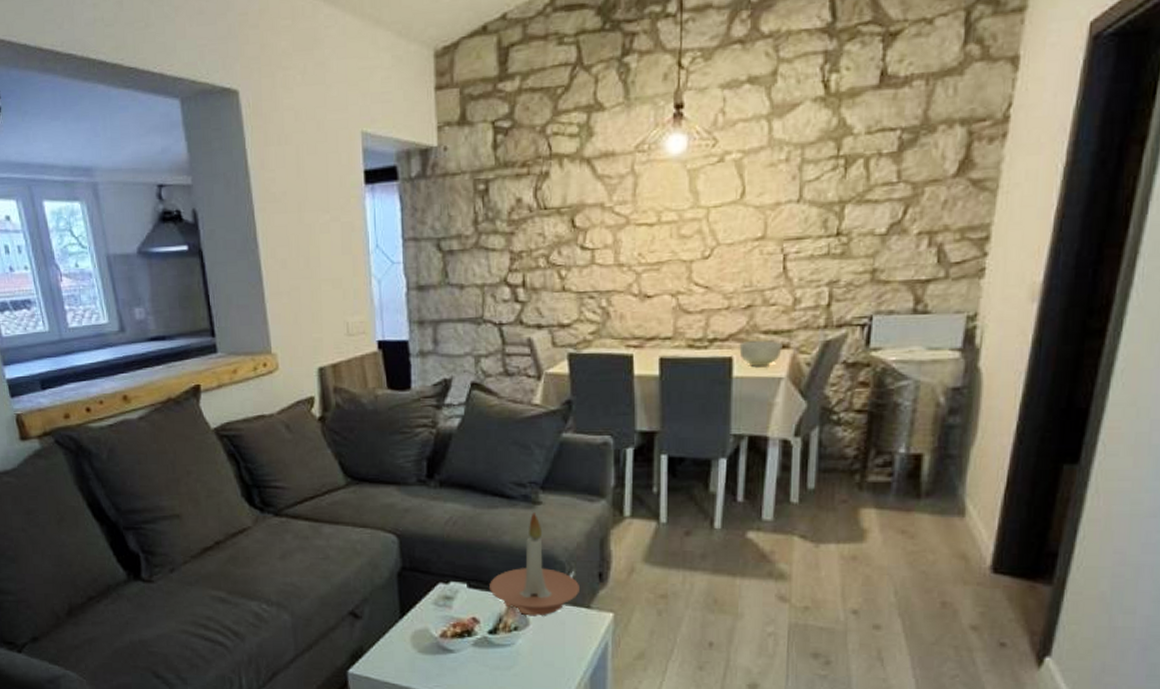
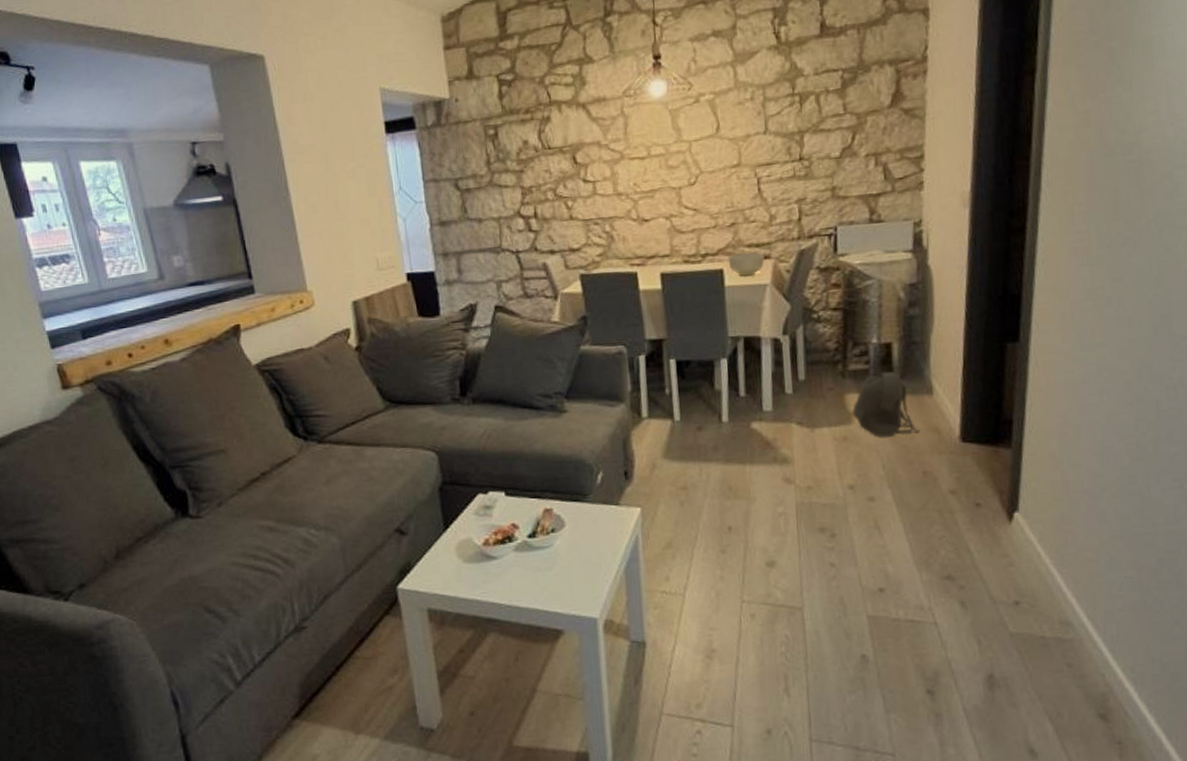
candle holder: present [489,512,579,616] -> none [525,420,608,517]
backpack: none [865,484,944,560] -> present [851,368,920,437]

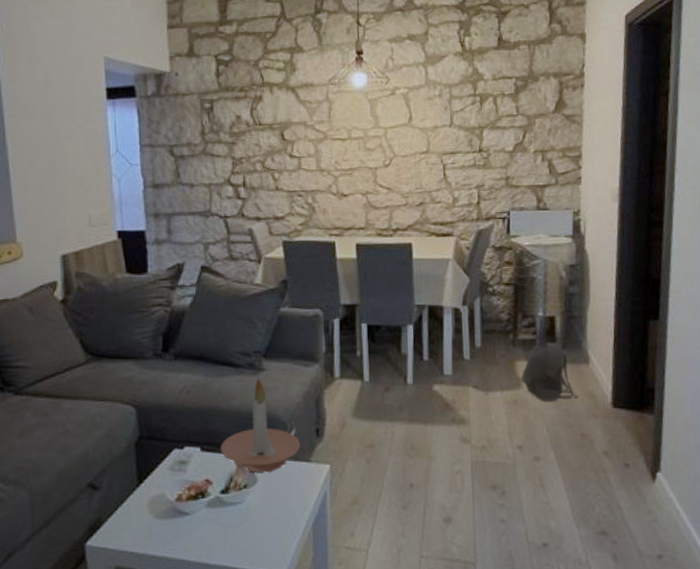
candle holder: none [525,420,608,517] -> present [221,378,300,473]
bowl: present [728,253,765,276] -> none [416,230,448,250]

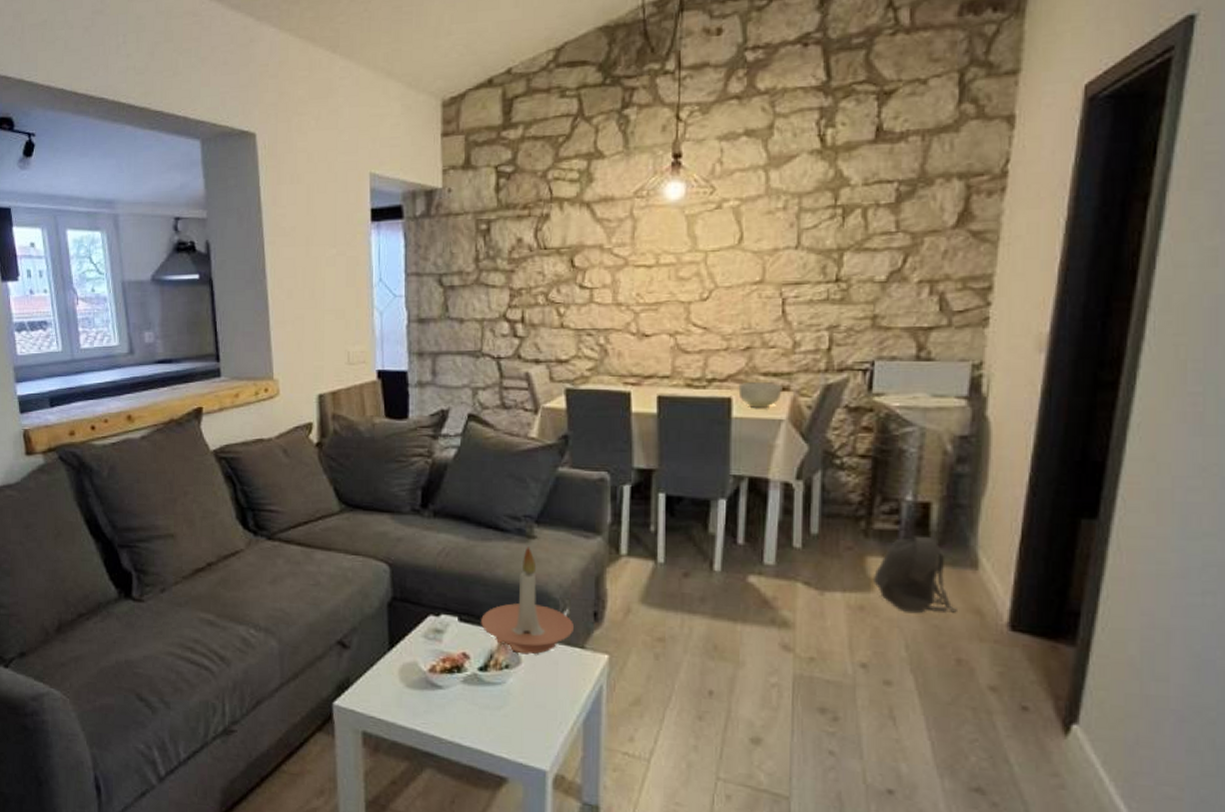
bowl: none [416,230,448,250] -> present [738,382,783,408]

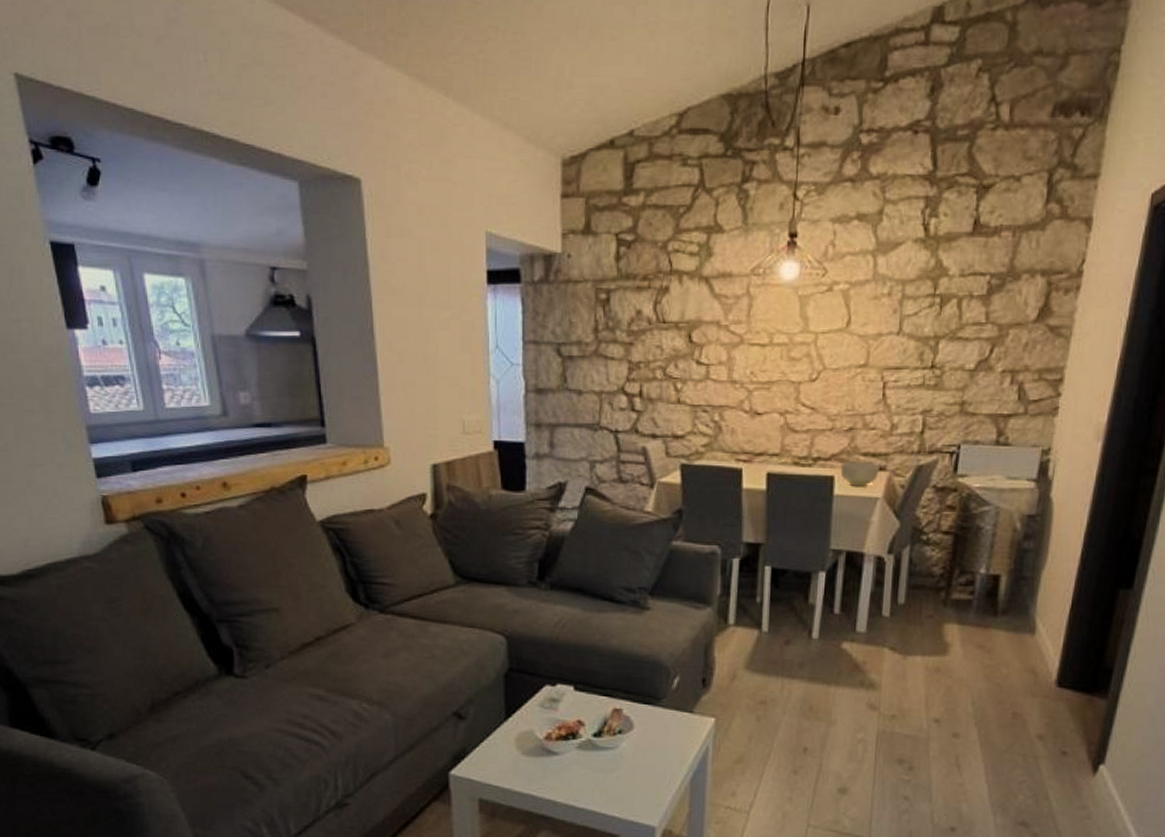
candle holder: present [481,547,573,654] -> none [596,618,683,720]
backpack: present [872,533,957,613] -> none [948,602,1016,673]

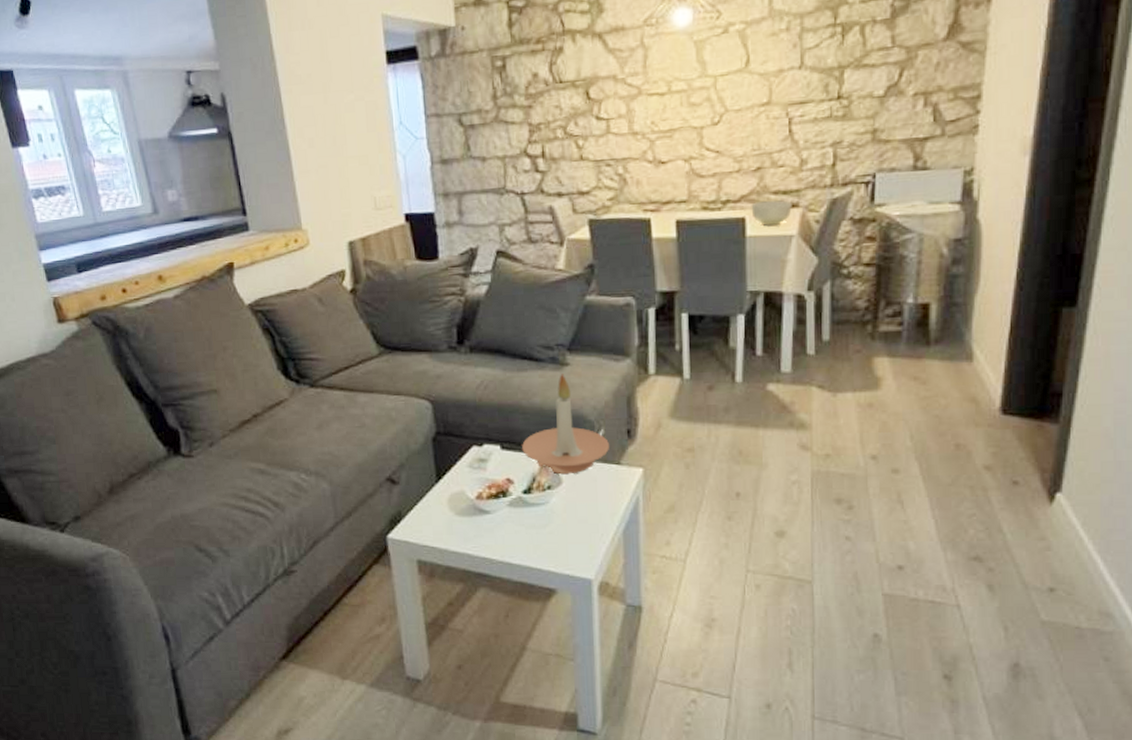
candle holder: none [596,618,683,720] -> present [522,374,609,475]

